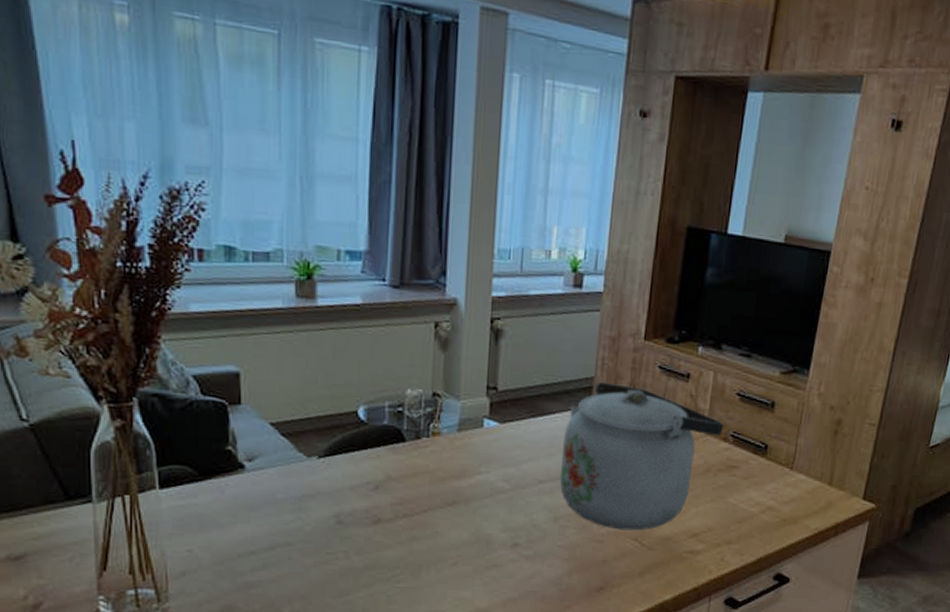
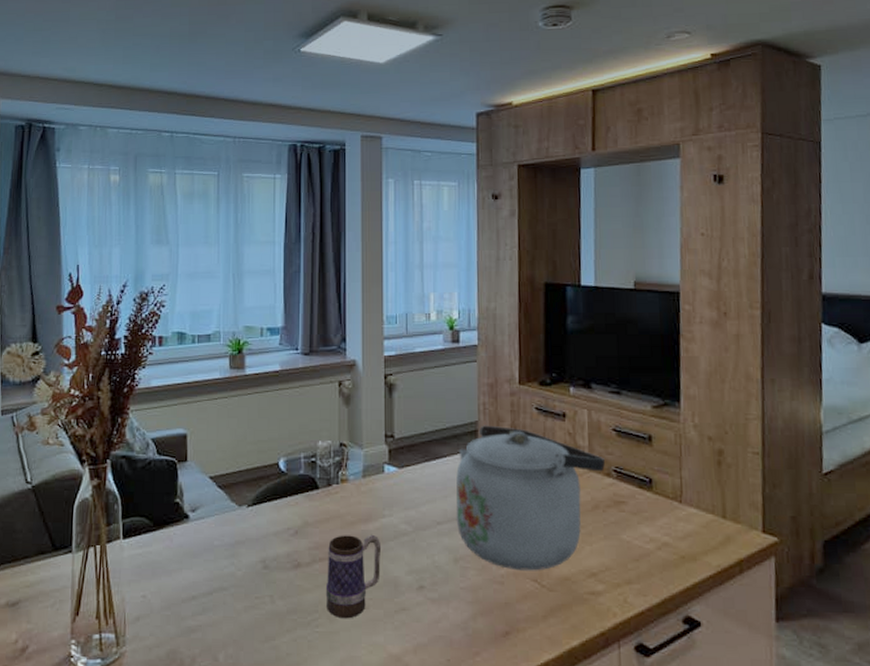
mug: none [408,491,475,575] -> present [325,534,382,619]

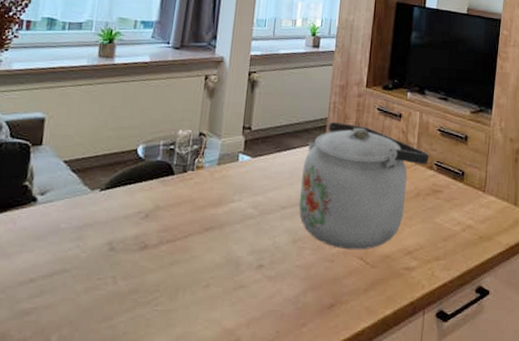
mug: present [325,534,382,619] -> none [168,217,228,297]

